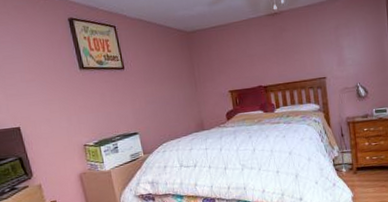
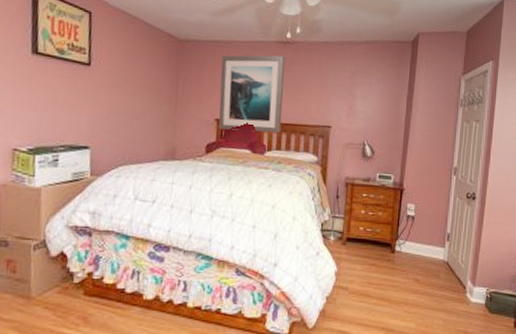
wall art: none [223,26,285,98] -> present [218,55,285,133]

